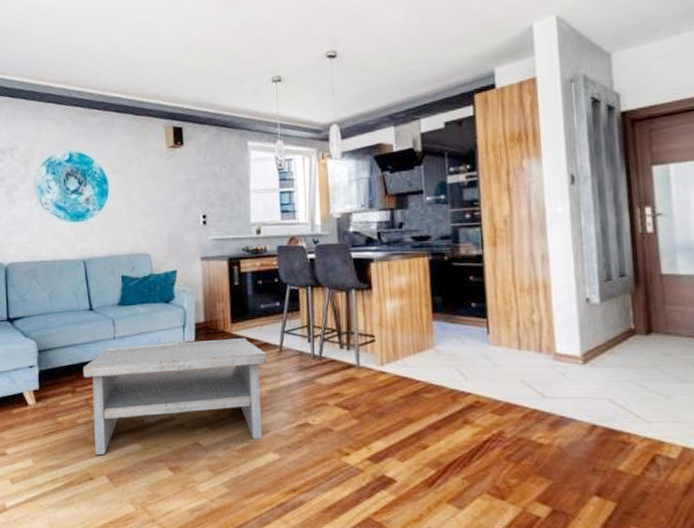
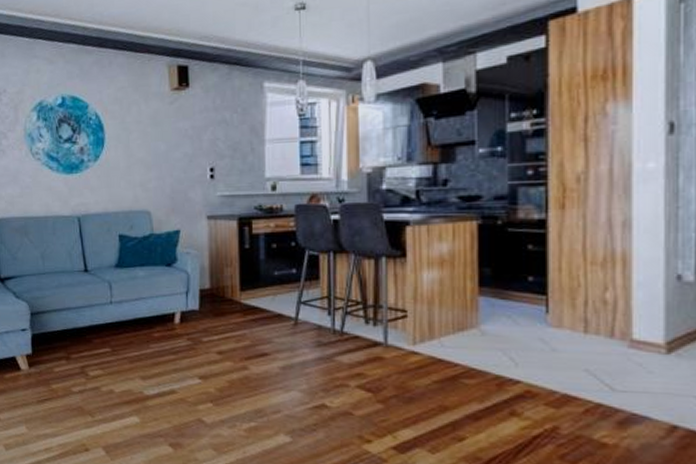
coffee table: present [83,337,267,456] -> none [78,307,280,427]

